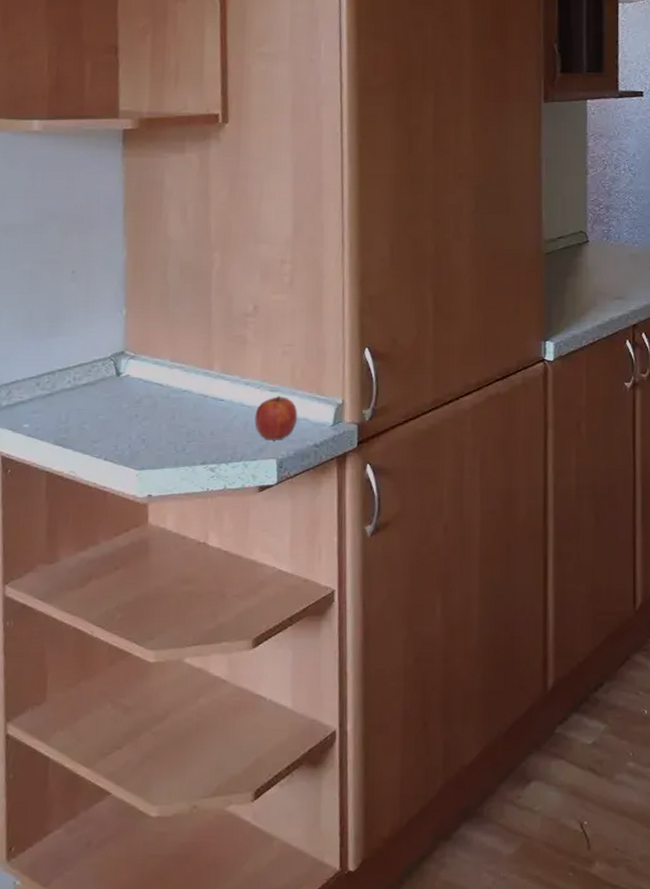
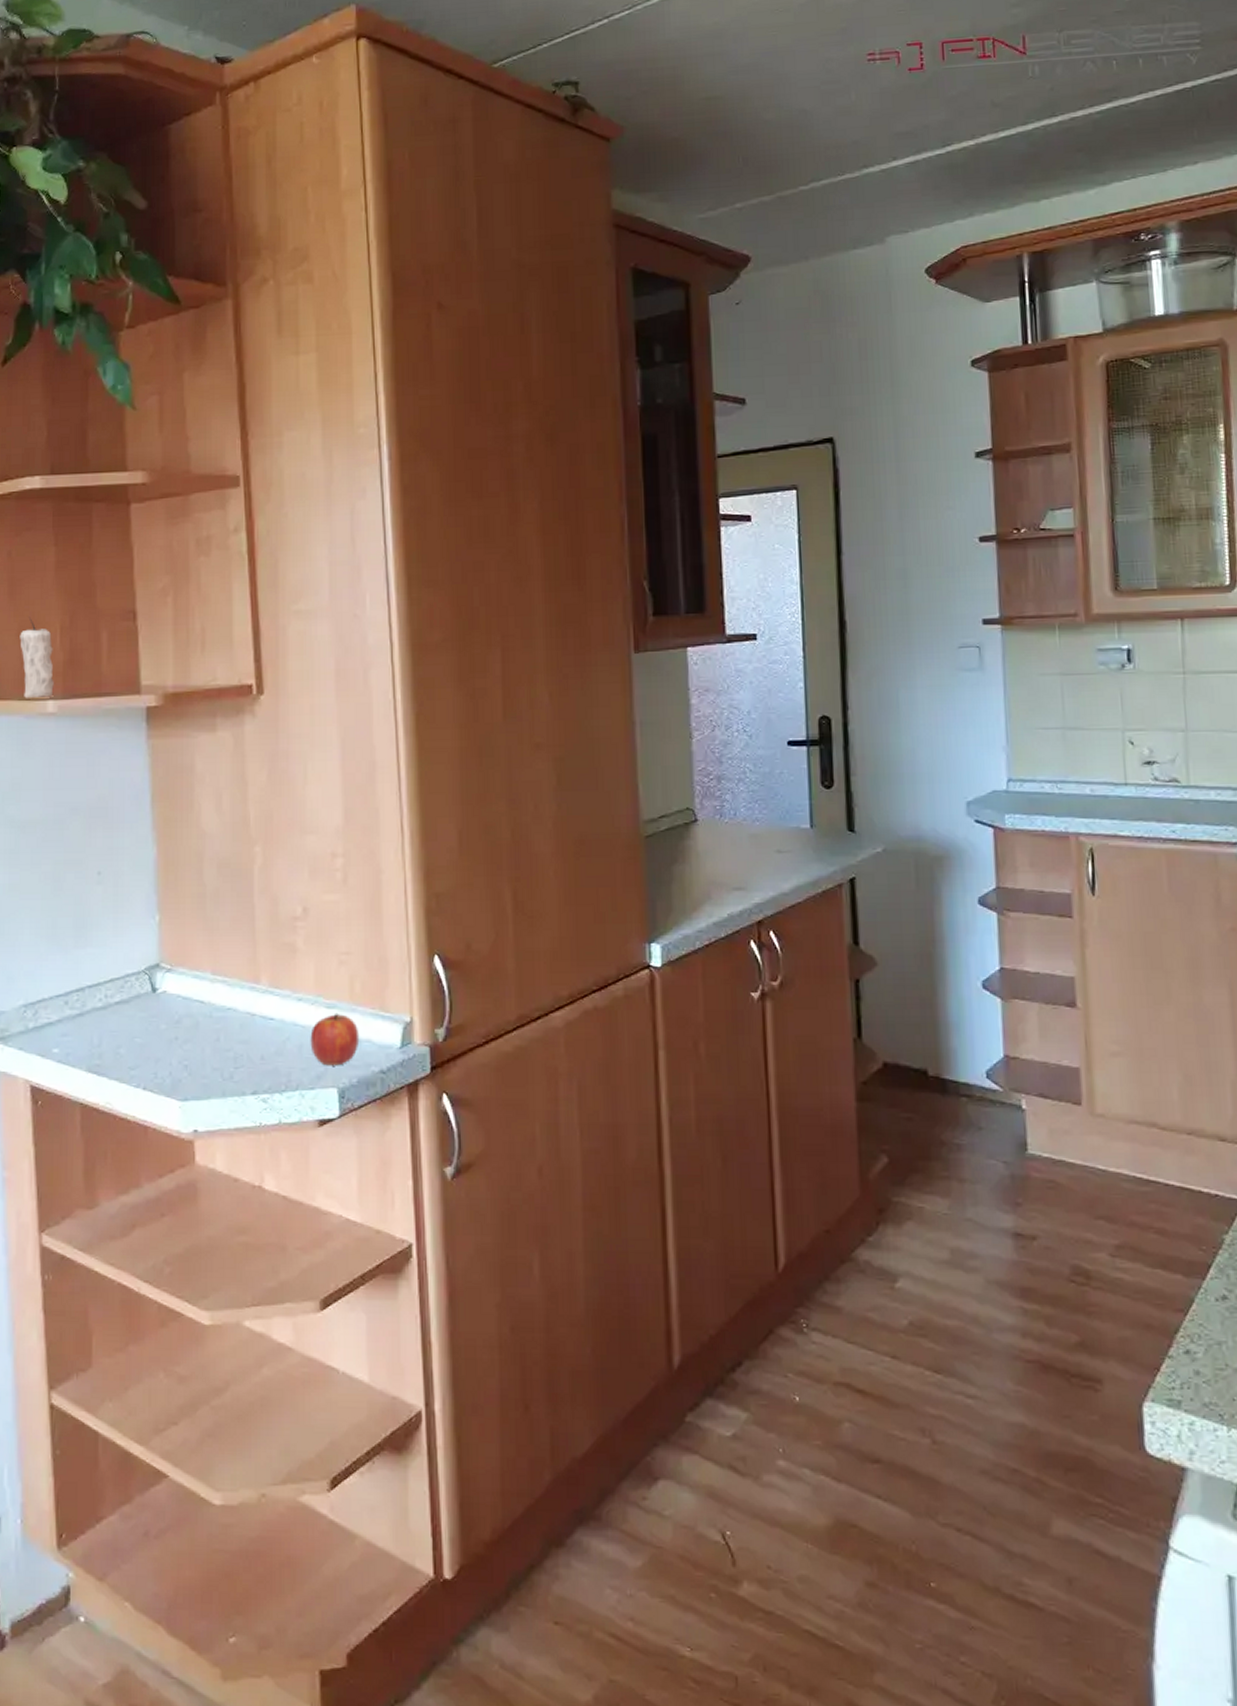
candle: none [10,46,41,118] -> present [20,617,55,699]

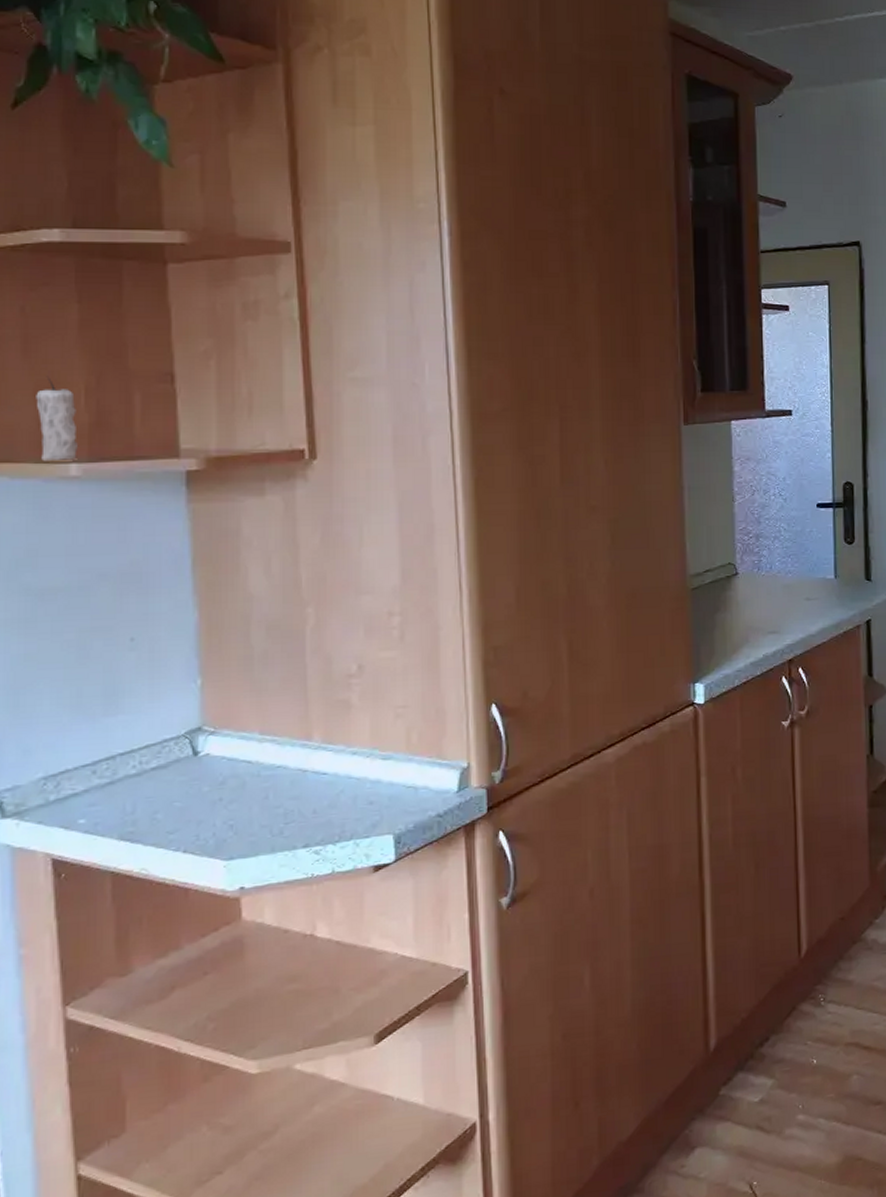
fruit: present [310,1013,360,1066] -> none [365,763,416,814]

